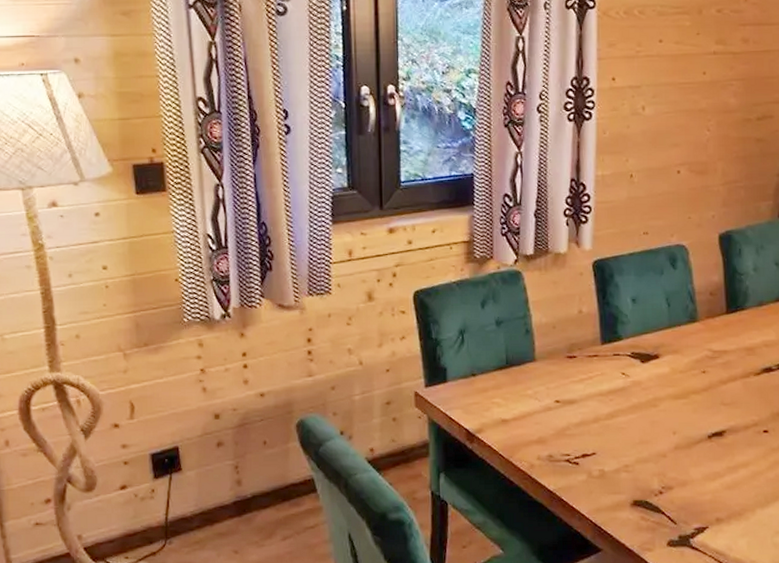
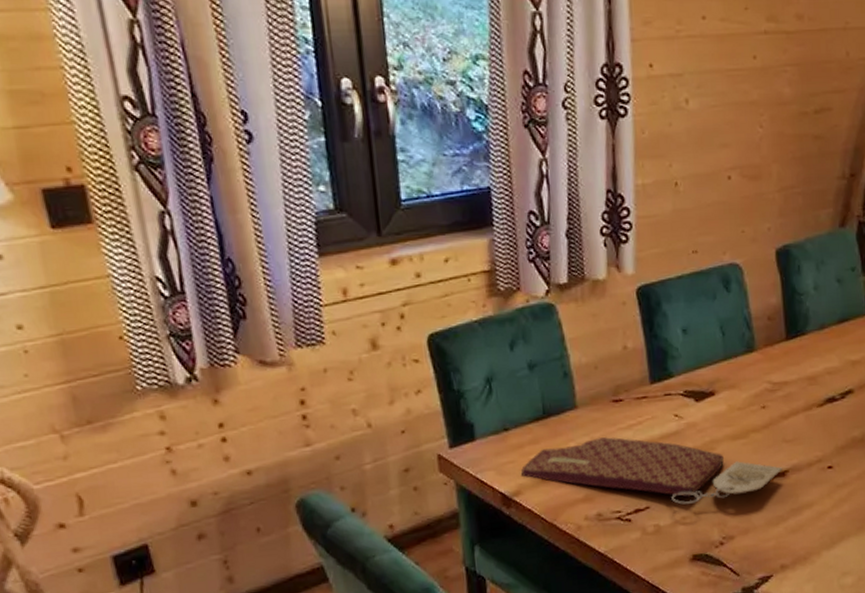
placemat: none [485,388,721,454] -> present [521,437,783,505]

